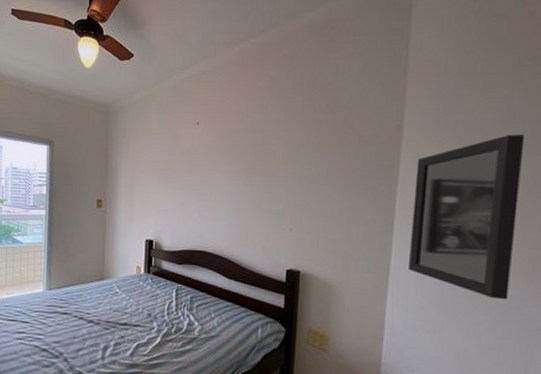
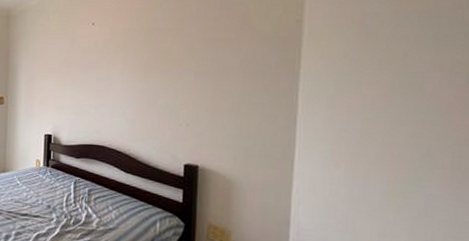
home mirror: present [409,134,525,300] -> none [315,25,441,199]

